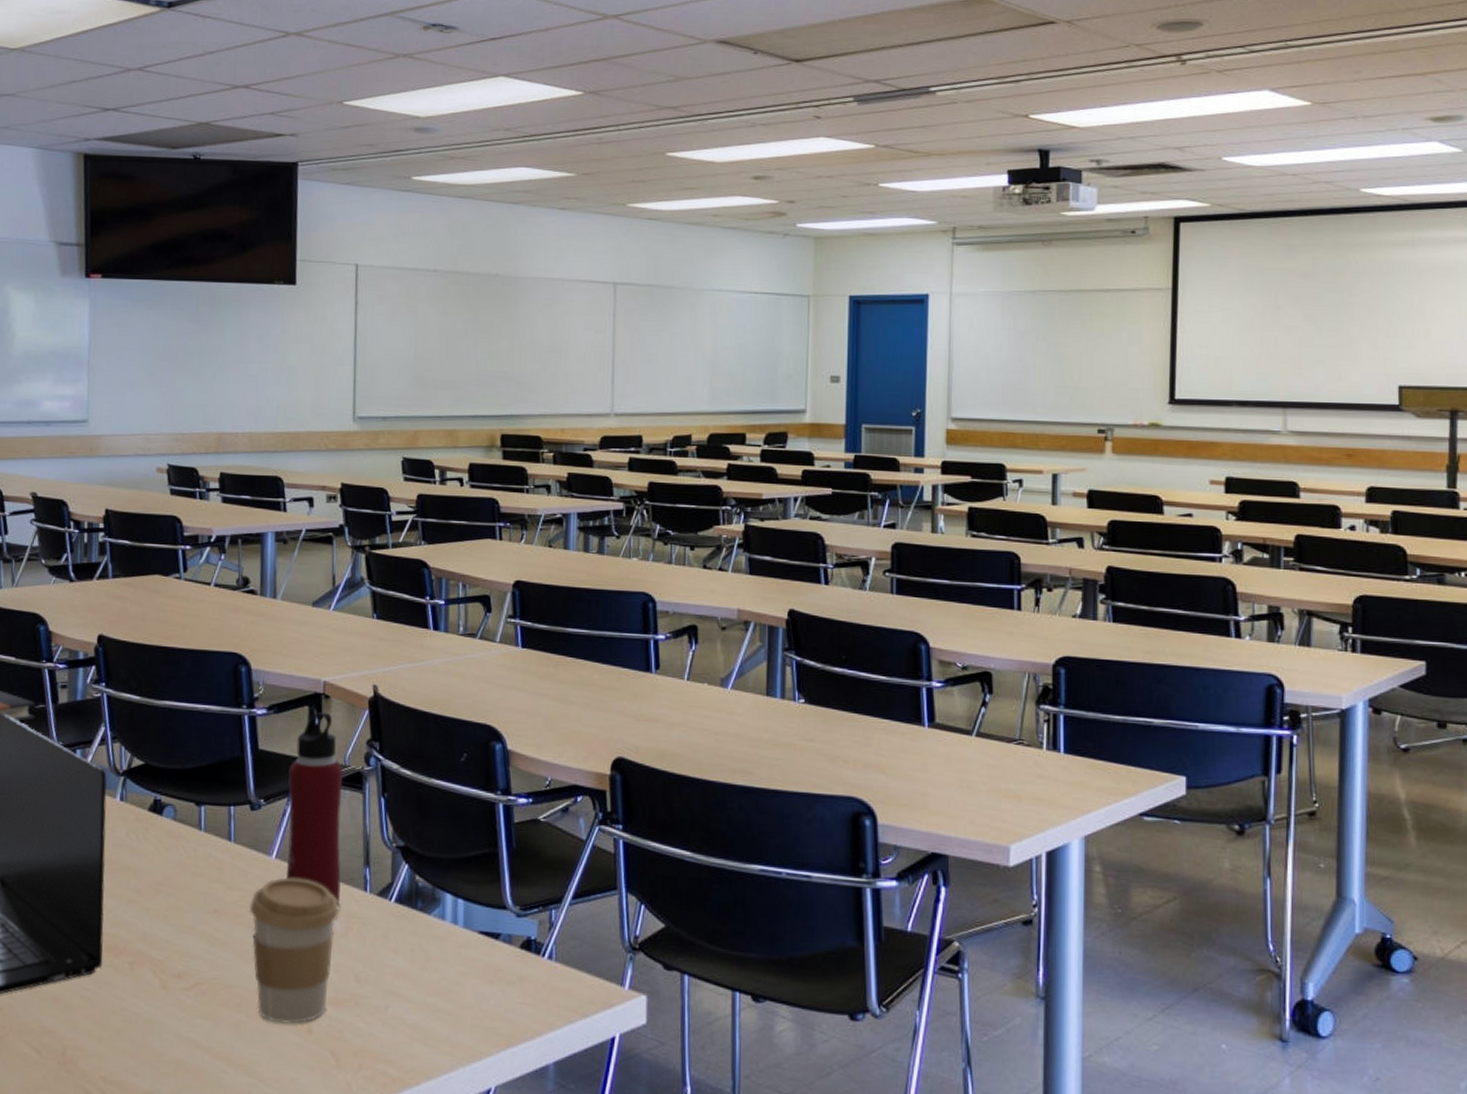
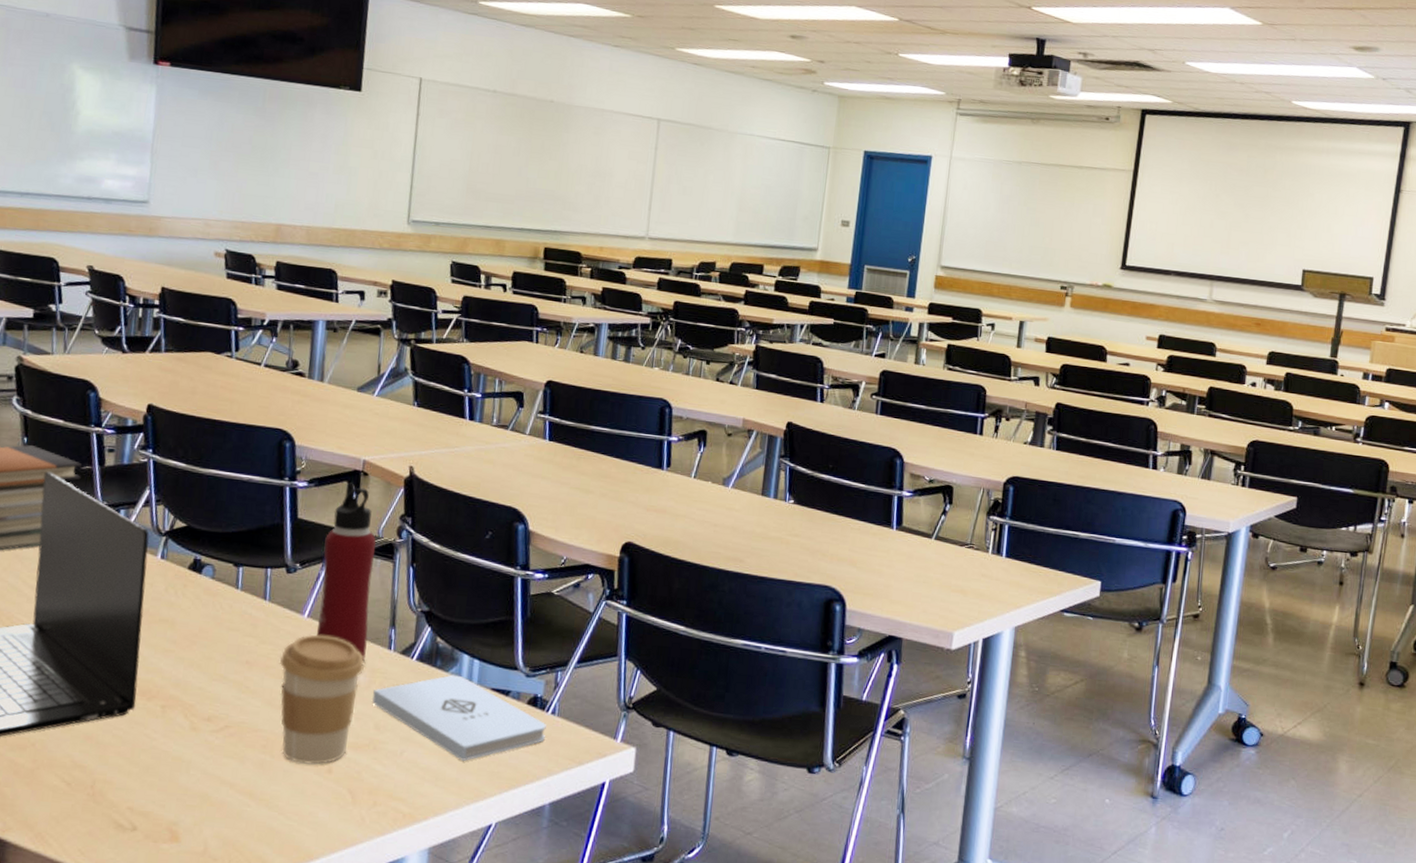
notepad: none [349,917,543,1016] -> present [371,674,546,761]

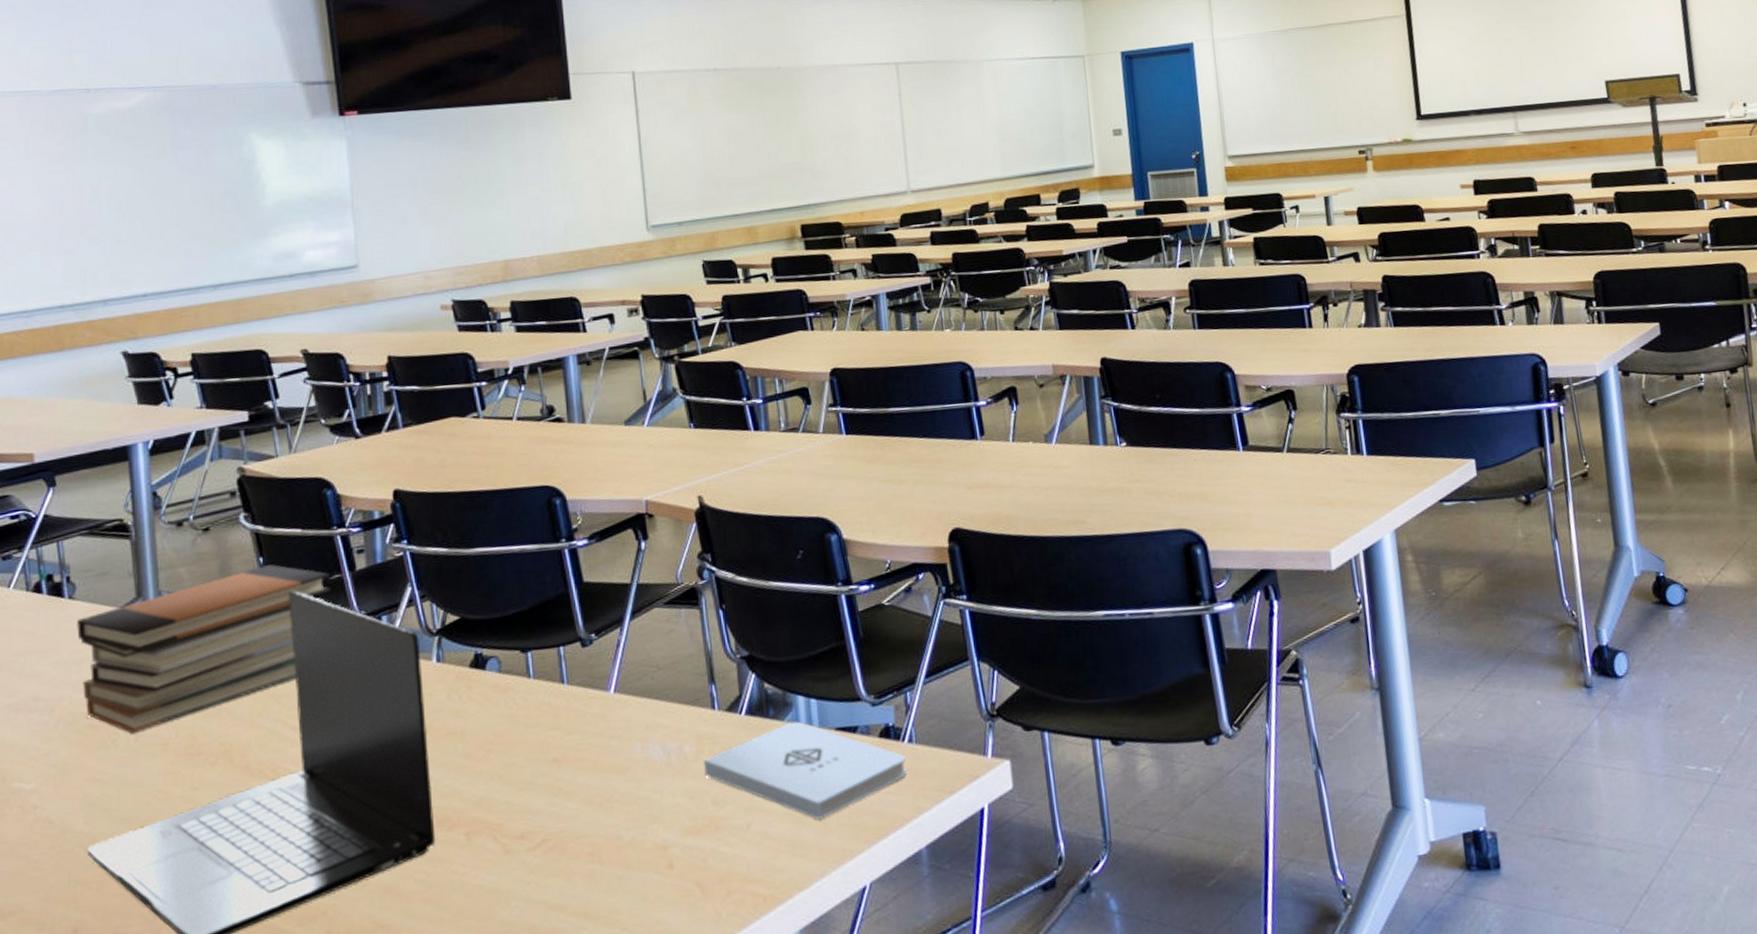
coffee cup: present [280,634,365,765] -> none [592,708,689,865]
water bottle: present [316,482,376,661] -> none [618,529,688,729]

